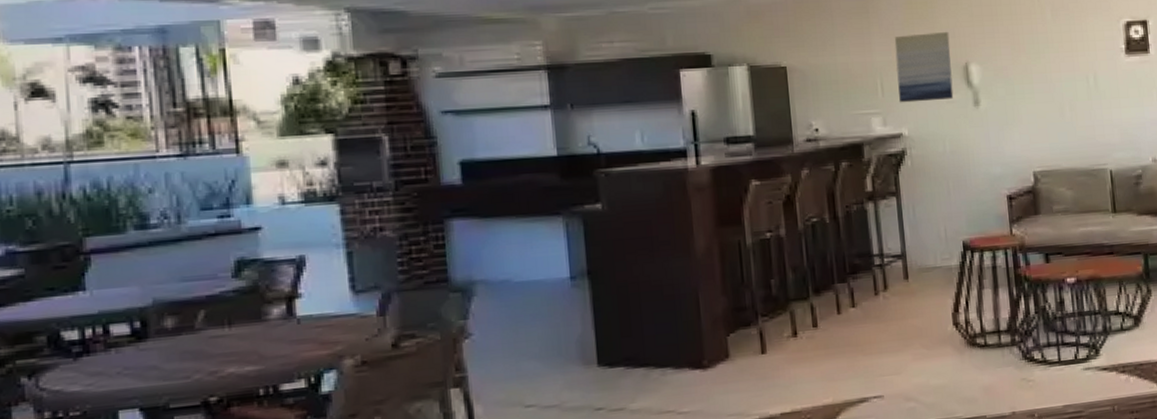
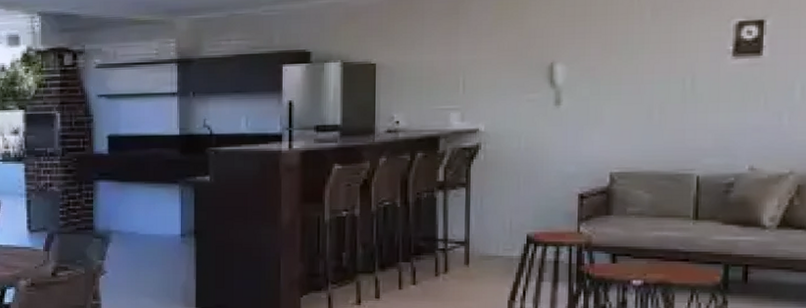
wall art: present [894,32,954,103] -> none [478,32,537,100]

